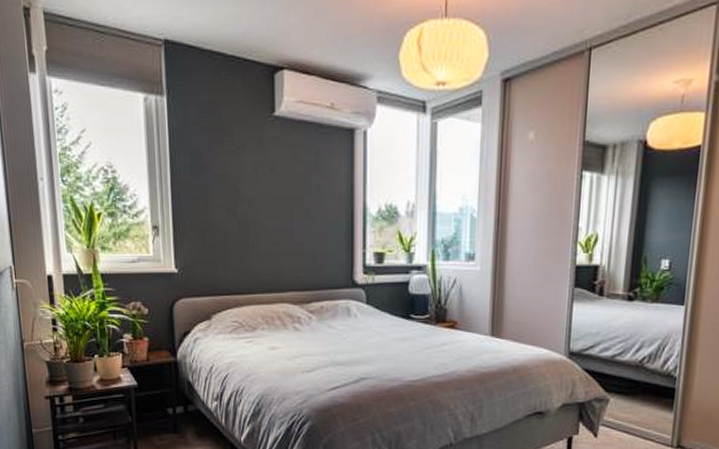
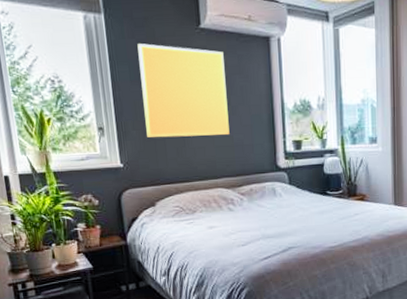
wall art: none [202,132,301,243] -> present [137,43,230,138]

